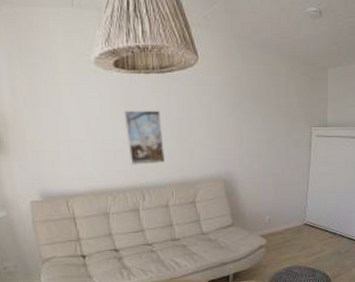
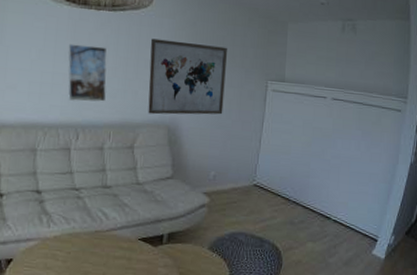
wall art: none [200,97,273,170] -> present [148,38,227,115]

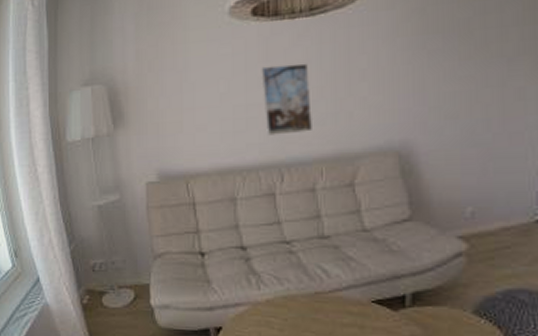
wall art: present [148,38,227,115] -> none [363,33,478,140]

